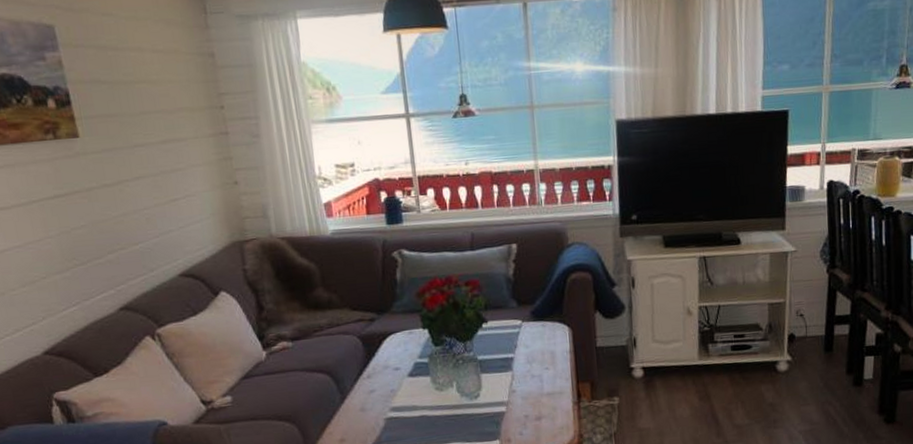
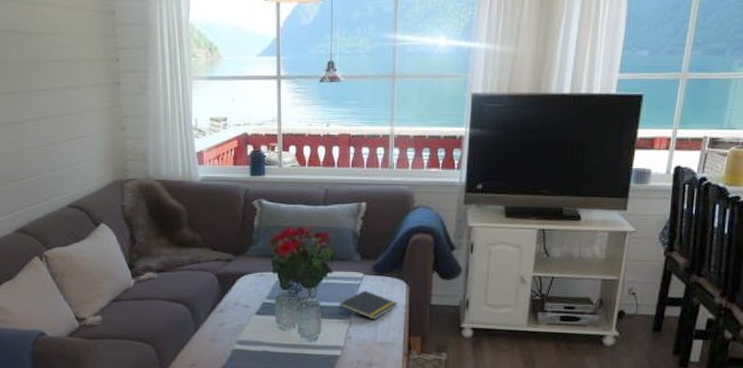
notepad: none [498,338,562,369] -> present [339,290,398,320]

